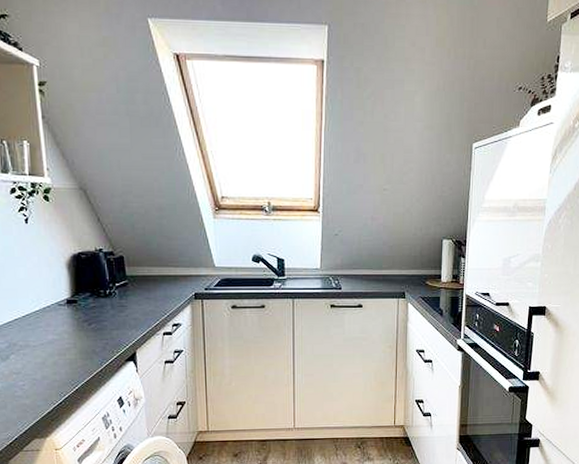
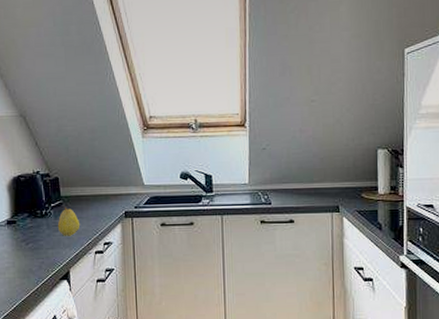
fruit: none [122,286,148,317] -> present [57,206,80,236]

